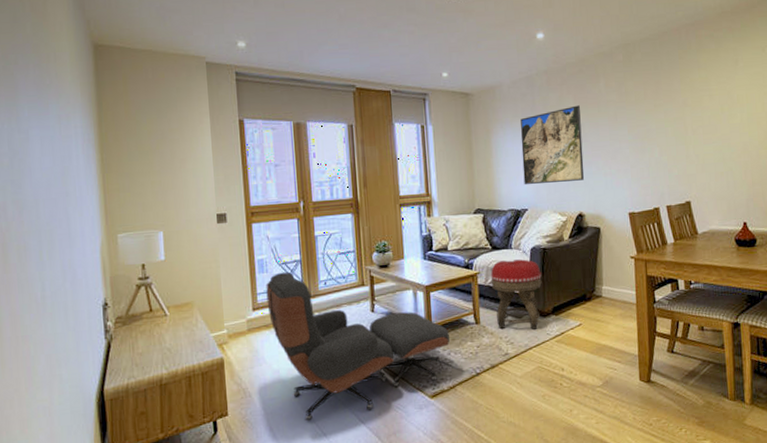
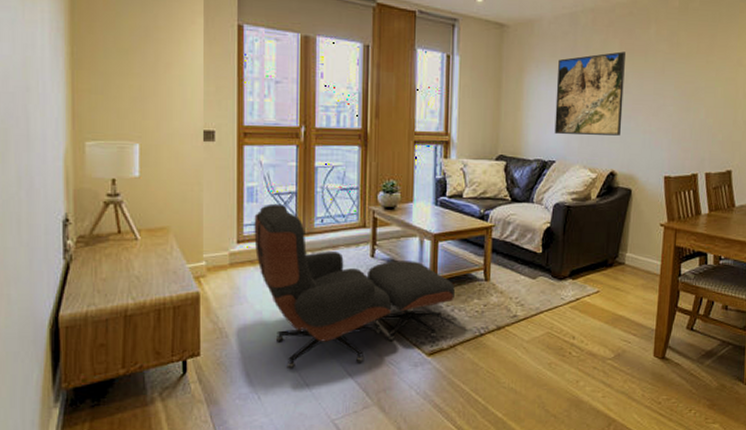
footstool: present [490,259,542,330] -> none [506,215,562,292]

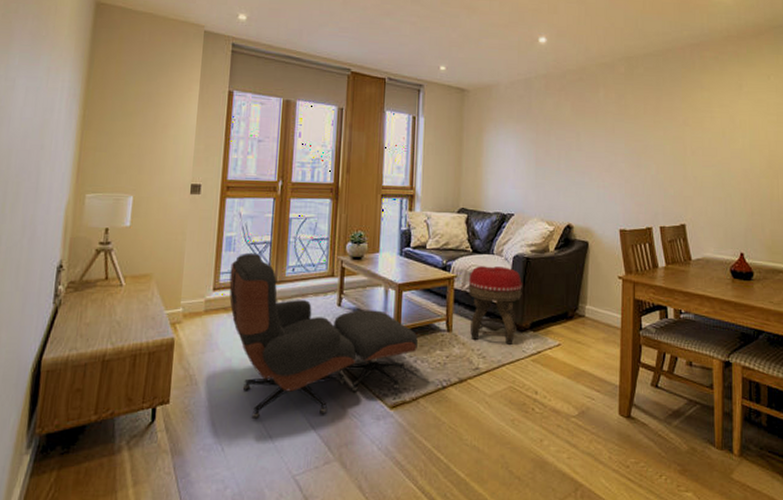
footstool: none [506,215,562,292] -> present [468,266,522,345]
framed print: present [554,51,625,136] -> none [513,113,577,190]

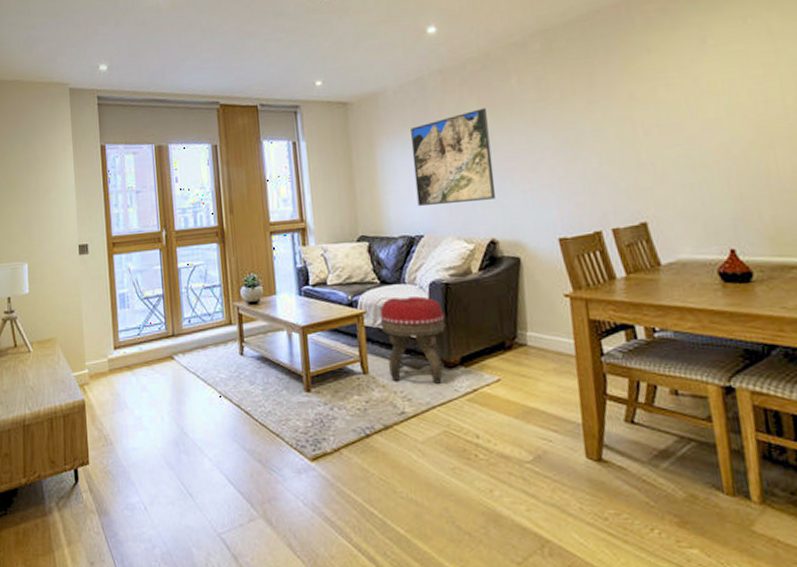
lounge chair: present [229,252,418,420] -> none [127,307,332,478]
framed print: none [513,113,577,190] -> present [411,108,495,206]

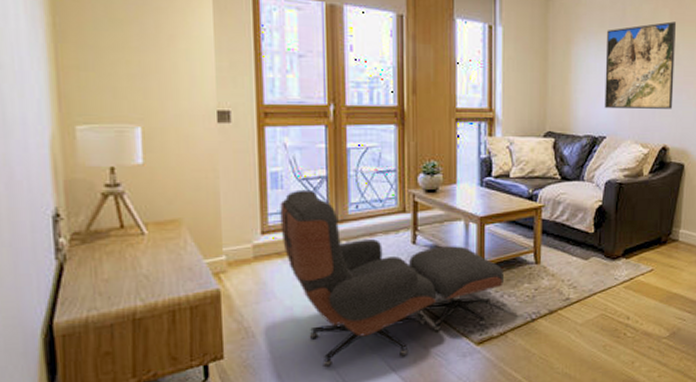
lounge chair: none [127,307,332,478] -> present [280,189,504,368]
footstool: present [379,296,446,384] -> none [557,194,615,273]

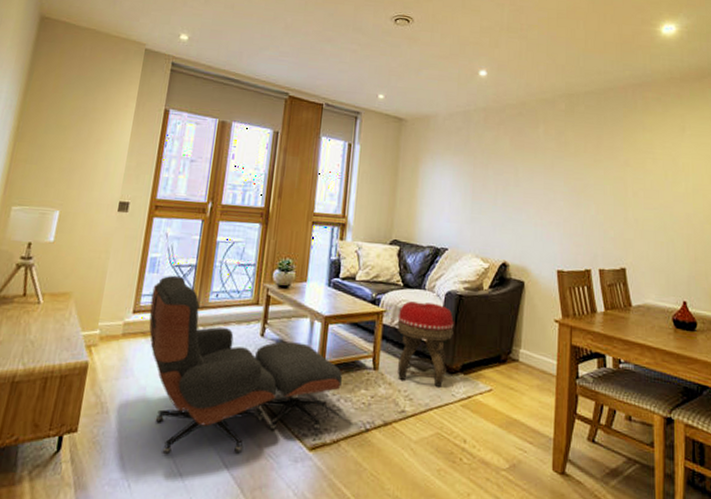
footstool: none [557,194,615,273] -> present [397,301,454,387]
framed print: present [604,21,676,109] -> none [447,147,516,227]

